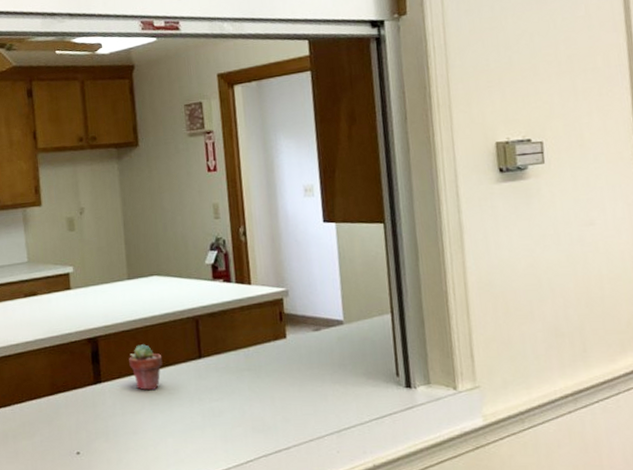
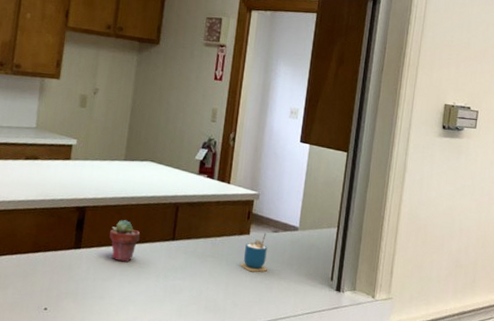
cup: none [283,333,317,381] -> present [240,232,268,273]

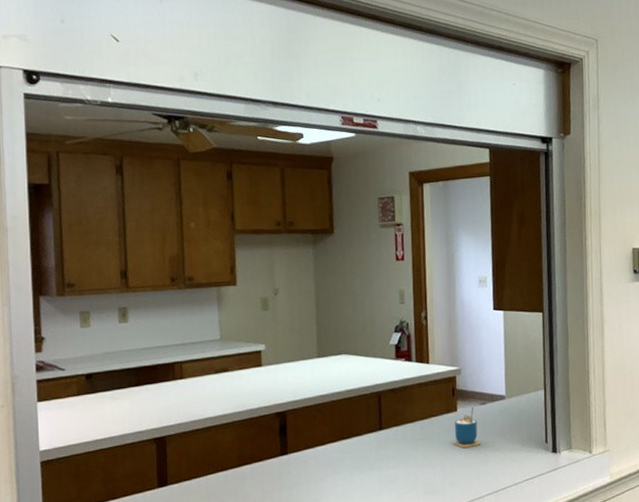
potted succulent: present [109,220,141,263] -> none [315,418,347,461]

